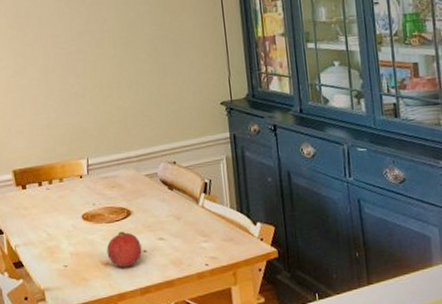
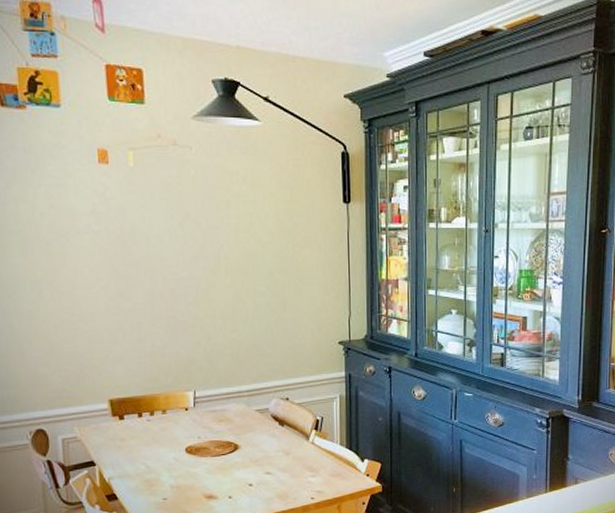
fruit: present [106,231,142,268] -> none [210,465,248,501]

